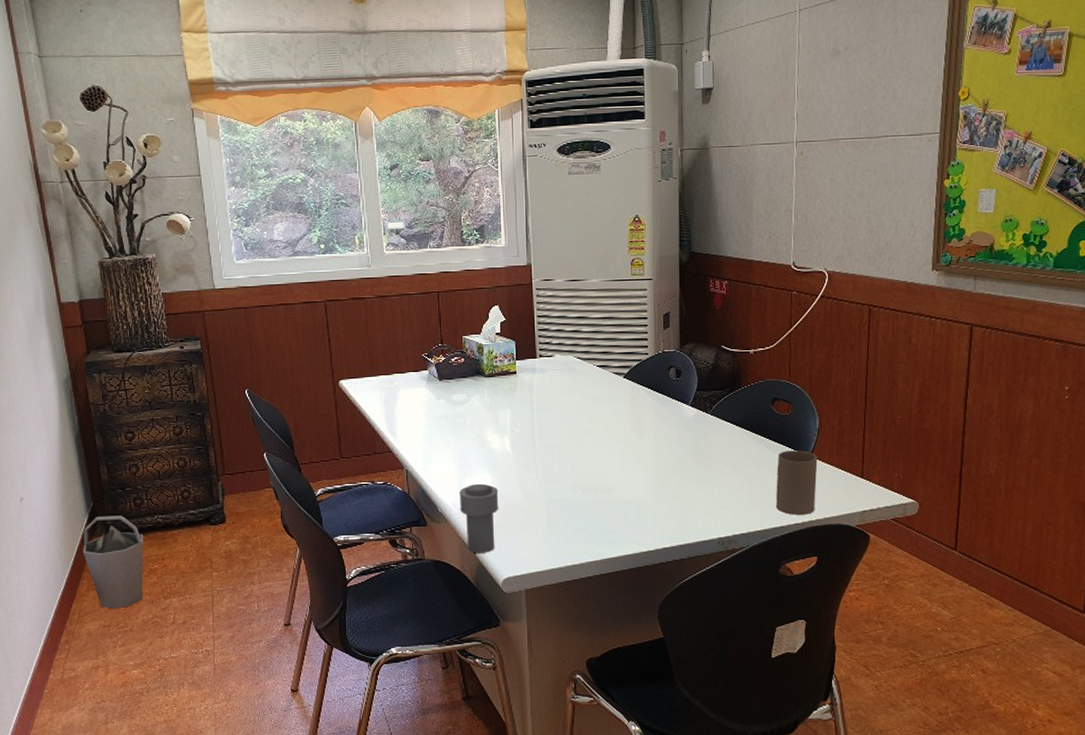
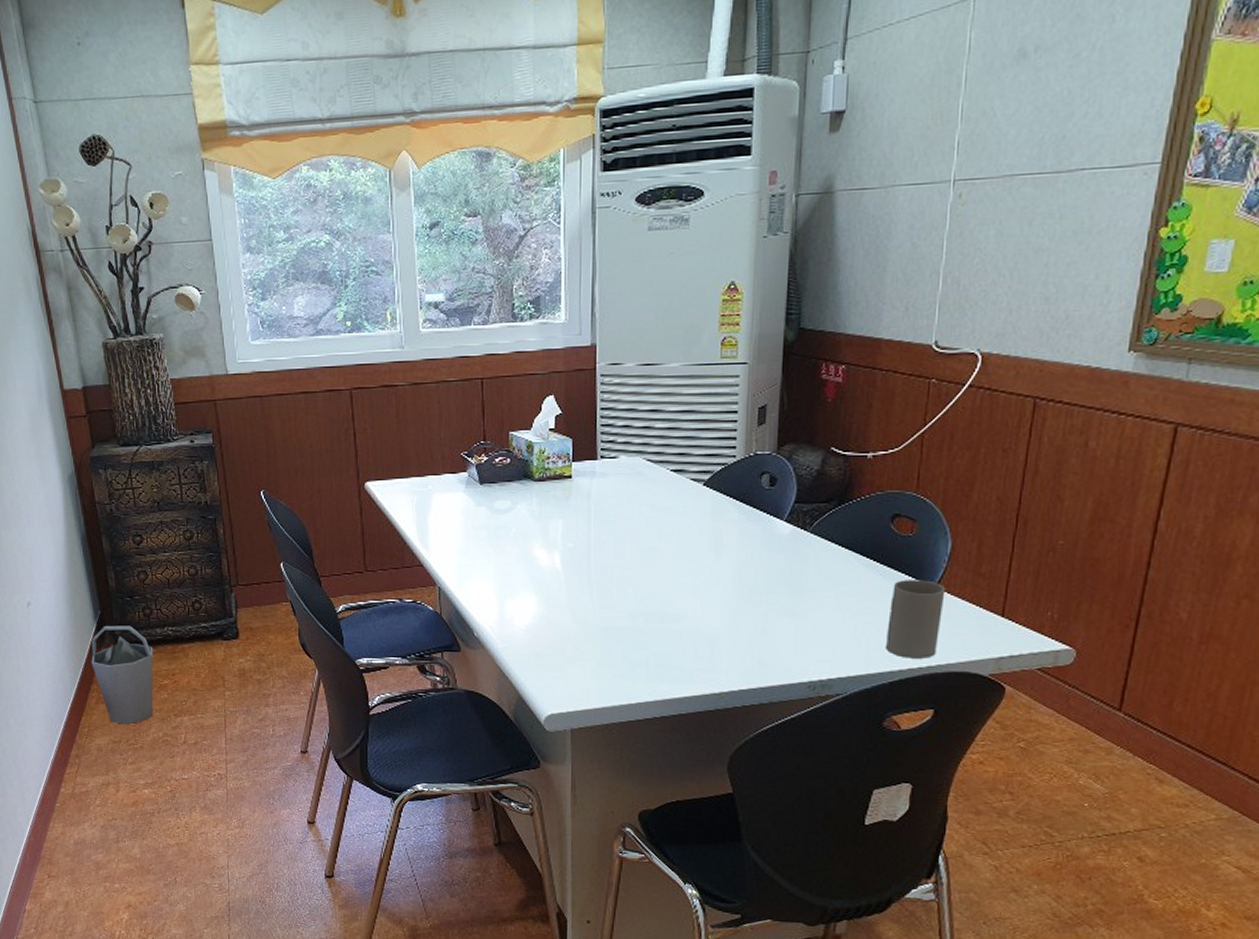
cup: present [459,483,499,553] -> none [499,605,545,685]

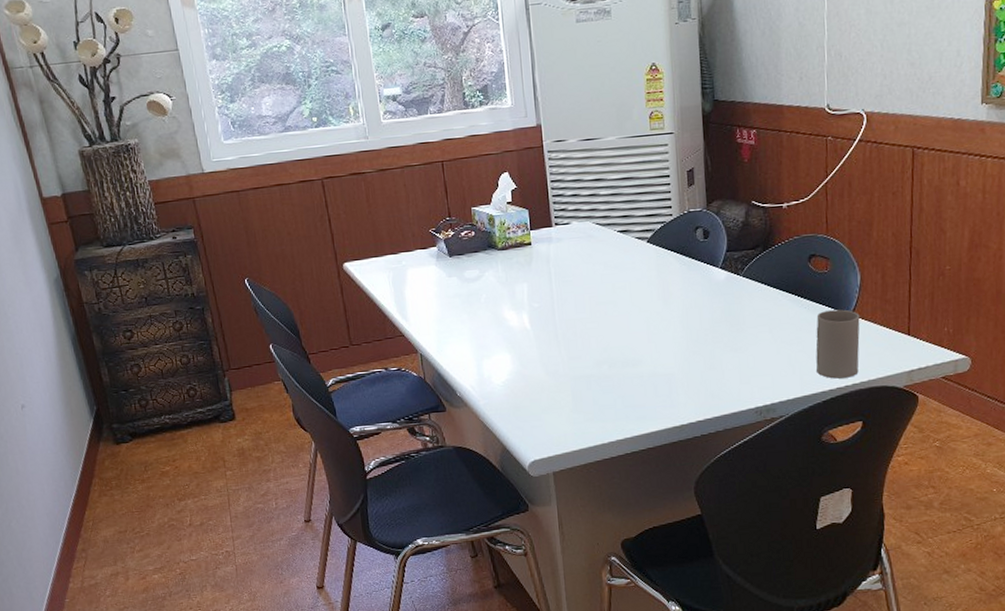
trash bin: present [91,625,154,725] -> none [89,418,157,515]

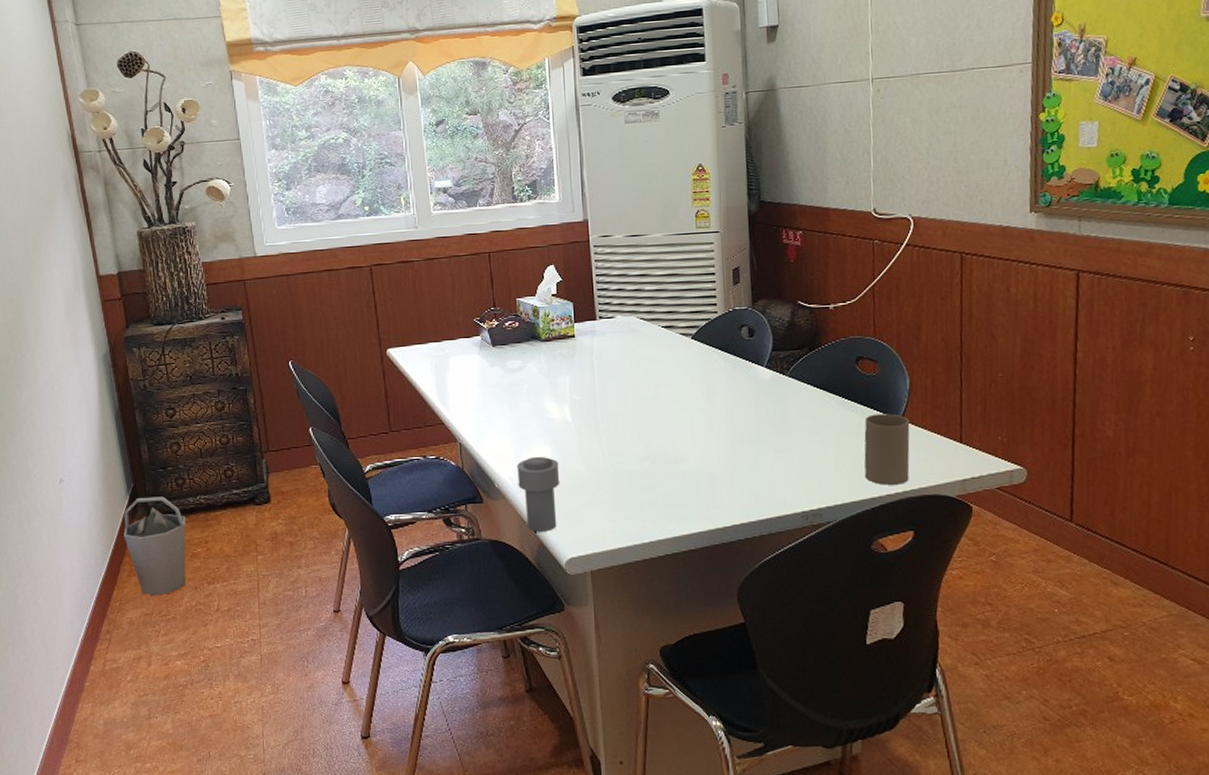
trash bin: none [89,418,157,515] -> present [123,496,186,596]
cup: none [478,363,521,437] -> present [517,456,560,532]

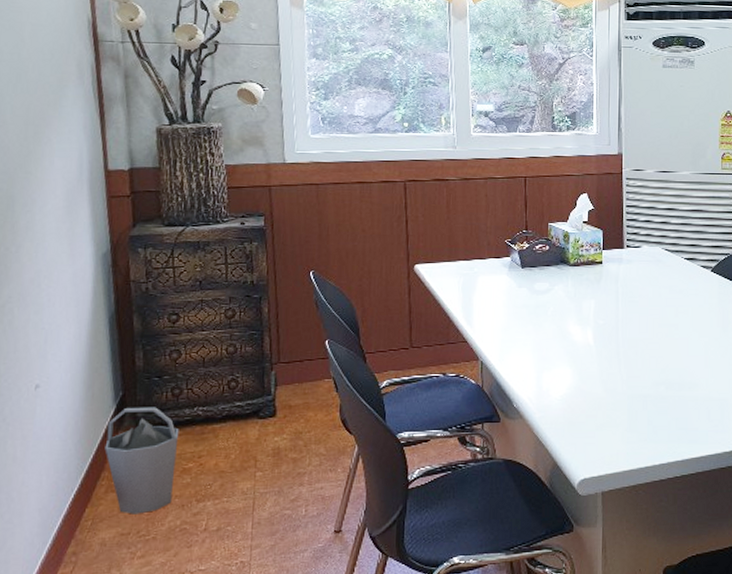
cup: present [517,456,560,532] -> none [536,377,579,452]

